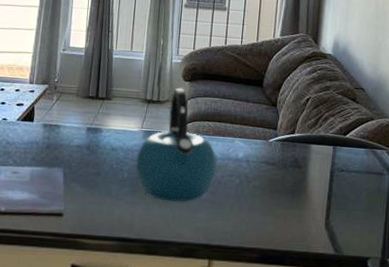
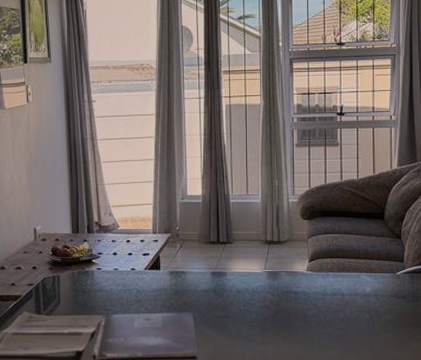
kettle: present [135,88,217,203] -> none [262,227,345,340]

